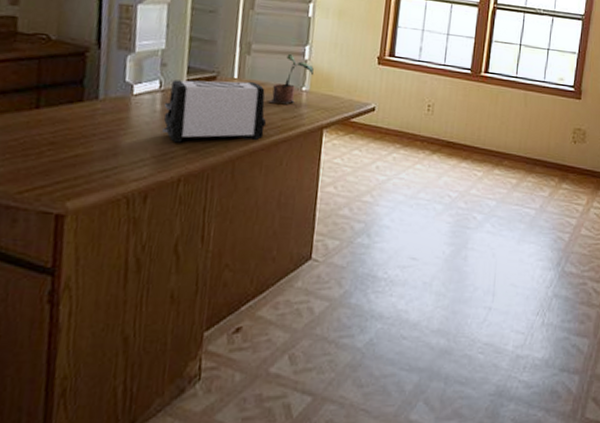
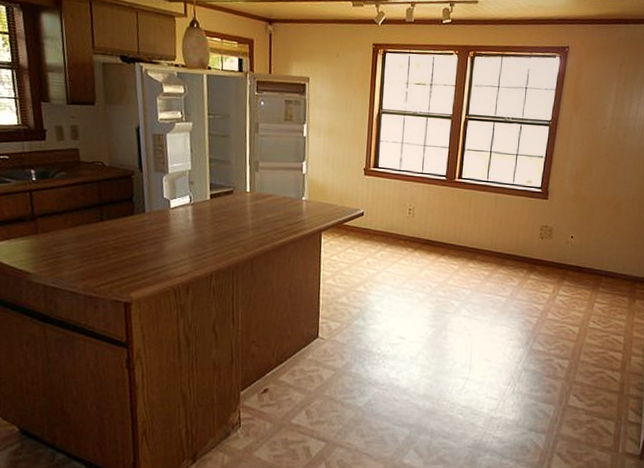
toaster: present [161,80,267,143] -> none [194,194,276,246]
potted plant: present [267,54,314,104] -> none [274,170,311,212]

